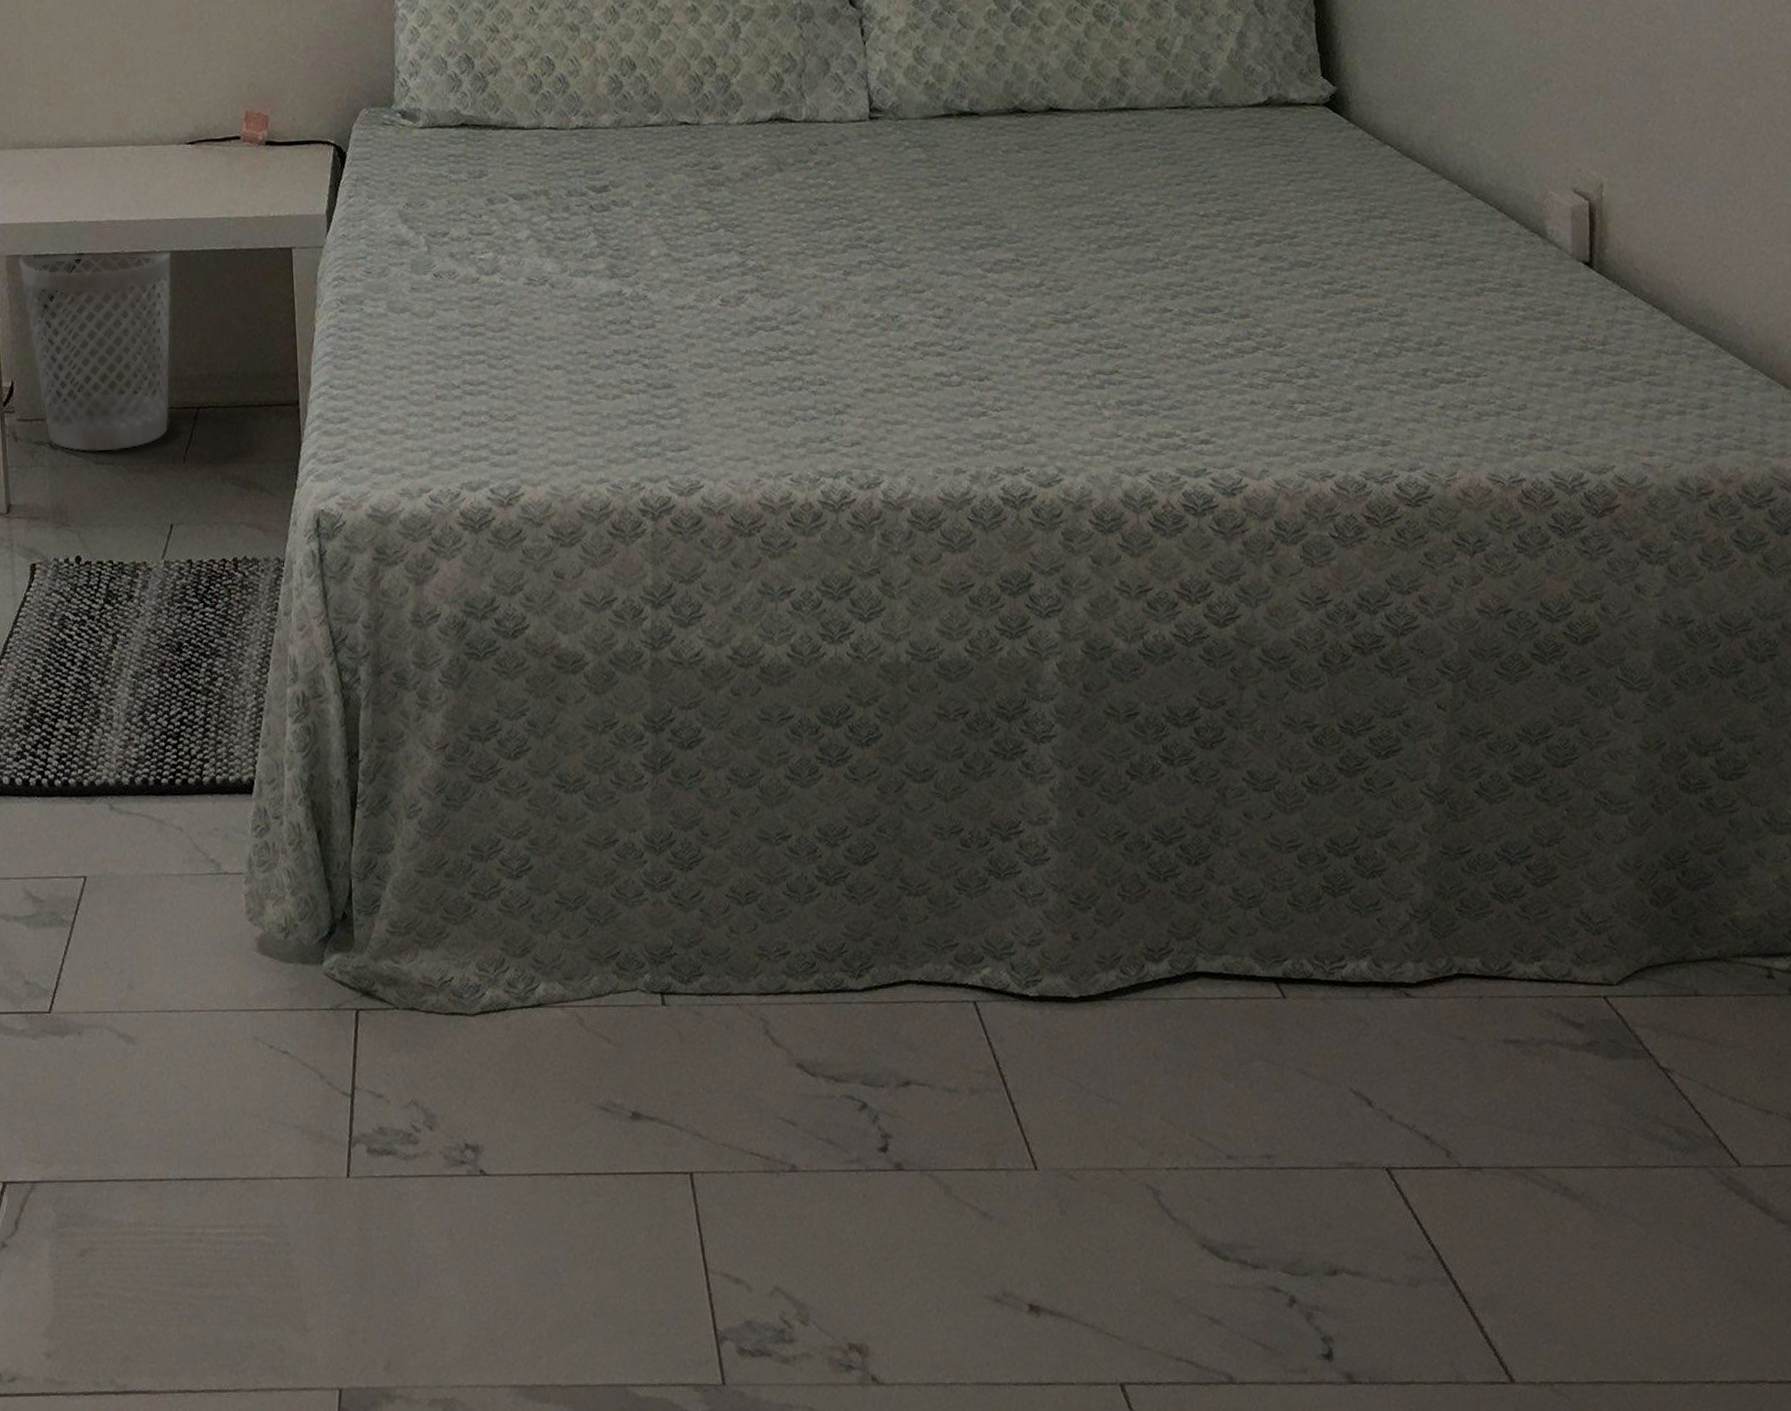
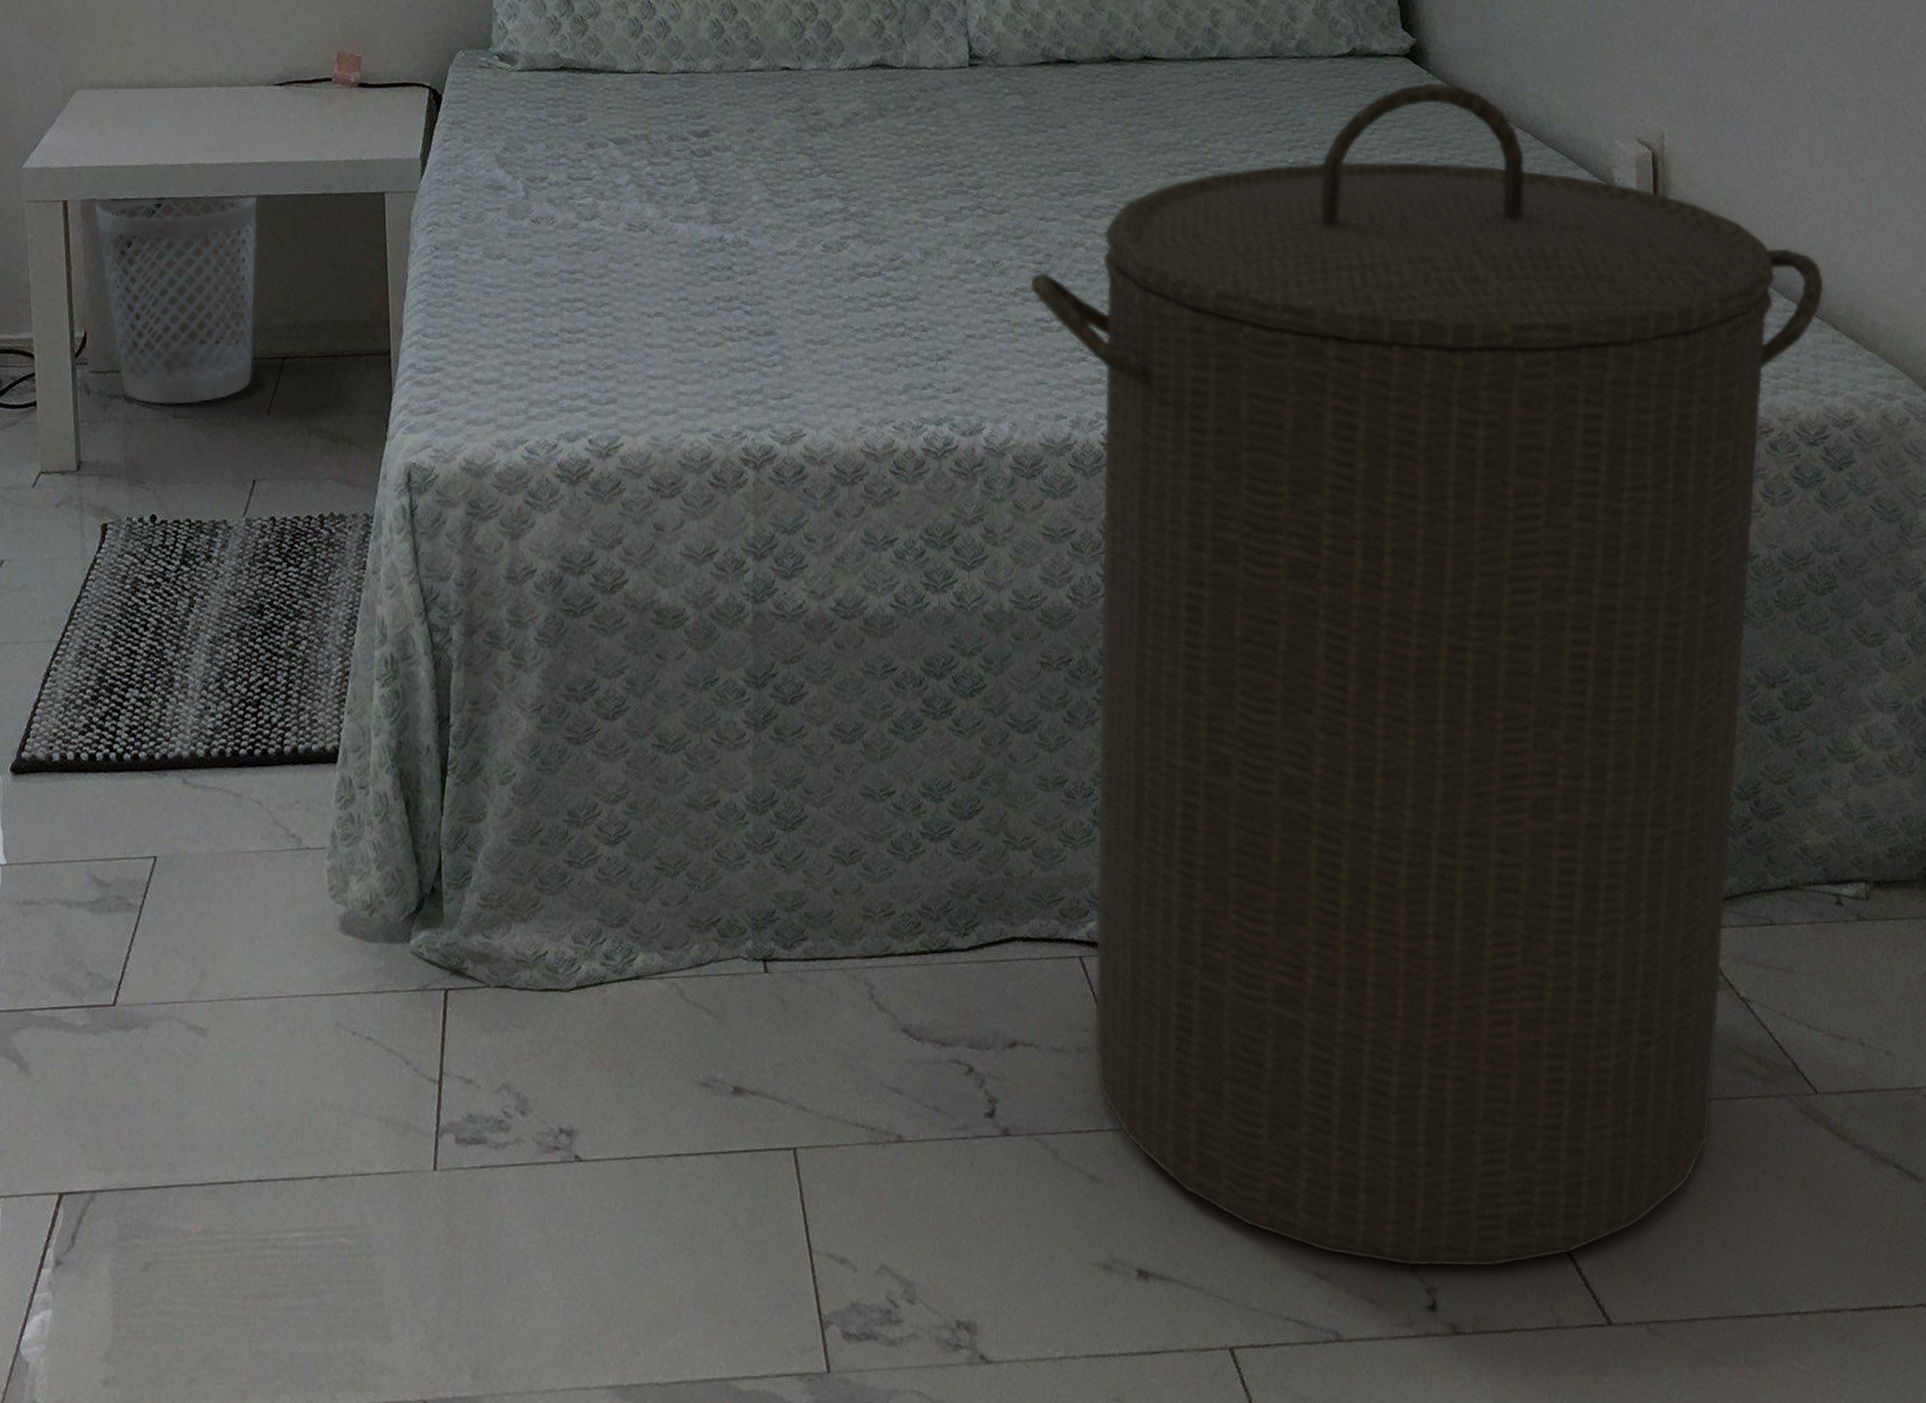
laundry hamper: none [929,131,1775,1320] -> present [1029,81,1825,1268]

